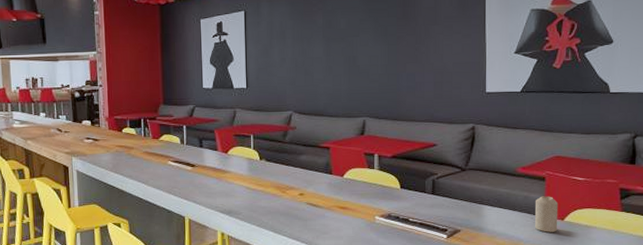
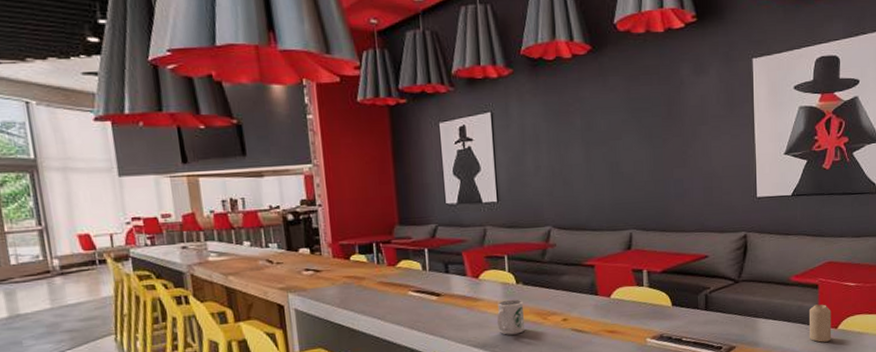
mug: none [241,173,266,204] -> present [496,299,526,335]

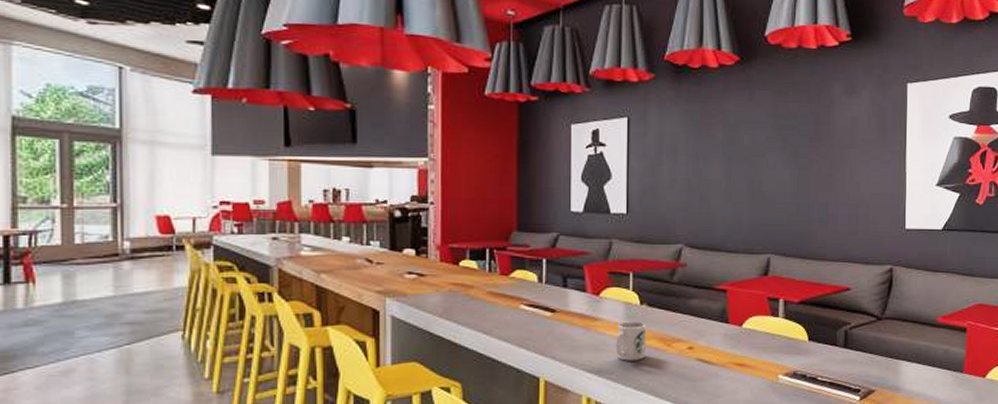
candle: present [810,304,832,343] -> none [955,350,980,392]

